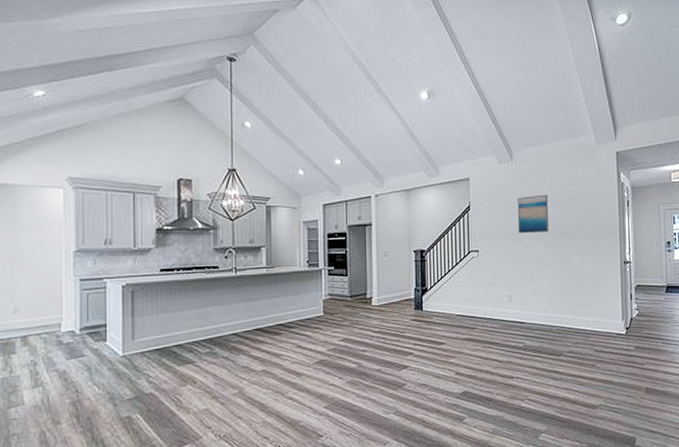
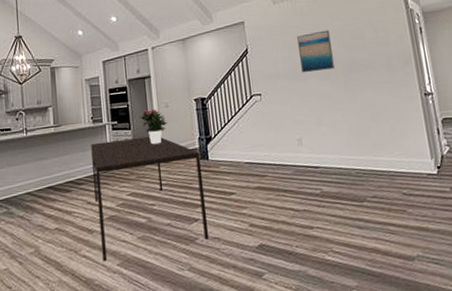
dining table: none [305,284,417,404] -> present [91,136,210,262]
potted flower: none [356,256,385,293] -> present [138,108,167,145]

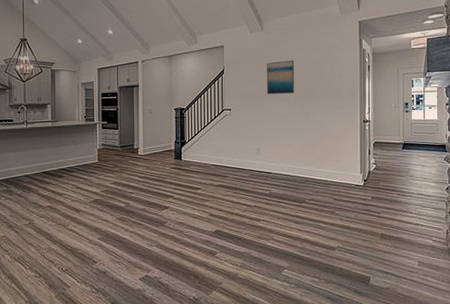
dining table: present [91,136,210,262] -> none [83,136,176,236]
potted flower: present [138,108,167,145] -> none [125,113,150,144]

